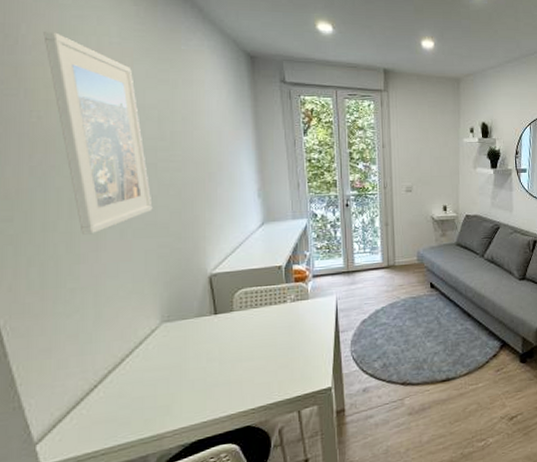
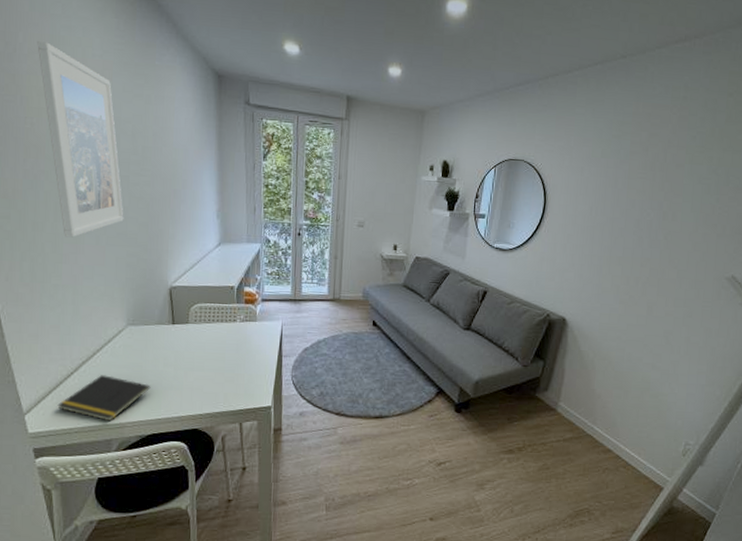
notepad: none [78,381,193,436] -> present [57,375,151,422]

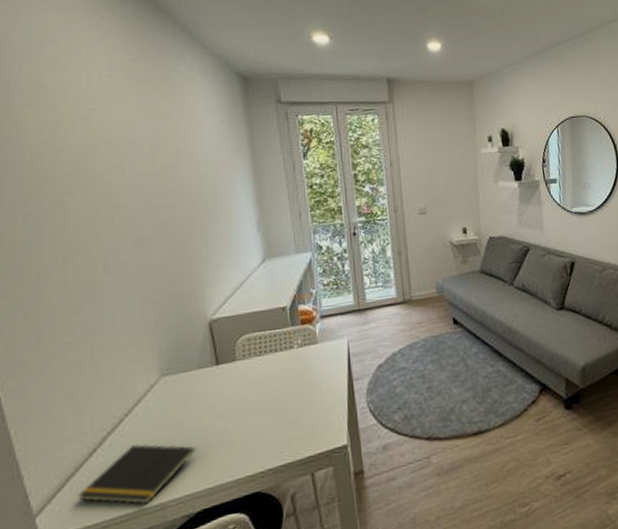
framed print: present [37,40,124,238] -> none [34,69,148,283]

